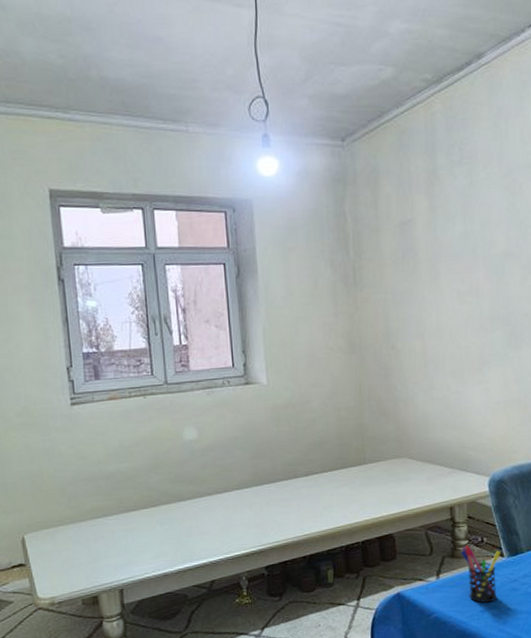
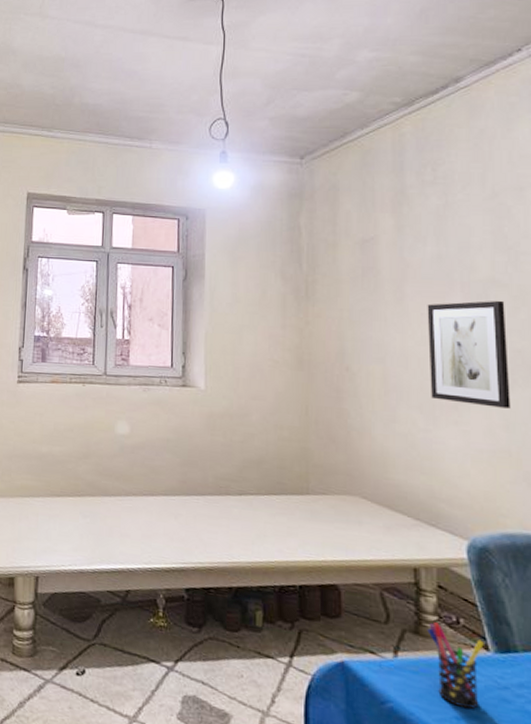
wall art: none [457,270,520,365] -> present [427,300,511,409]

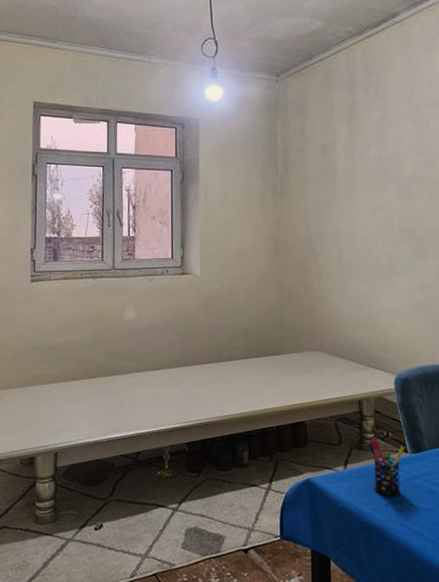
wall art: present [427,300,511,409] -> none [370,192,426,274]

